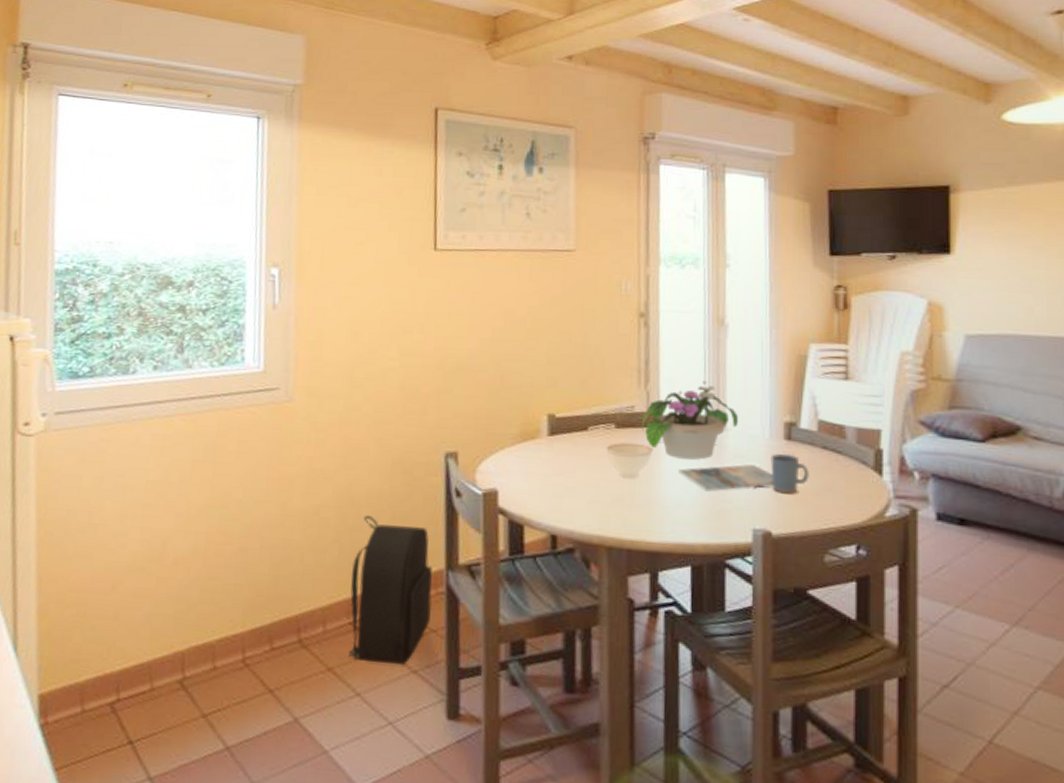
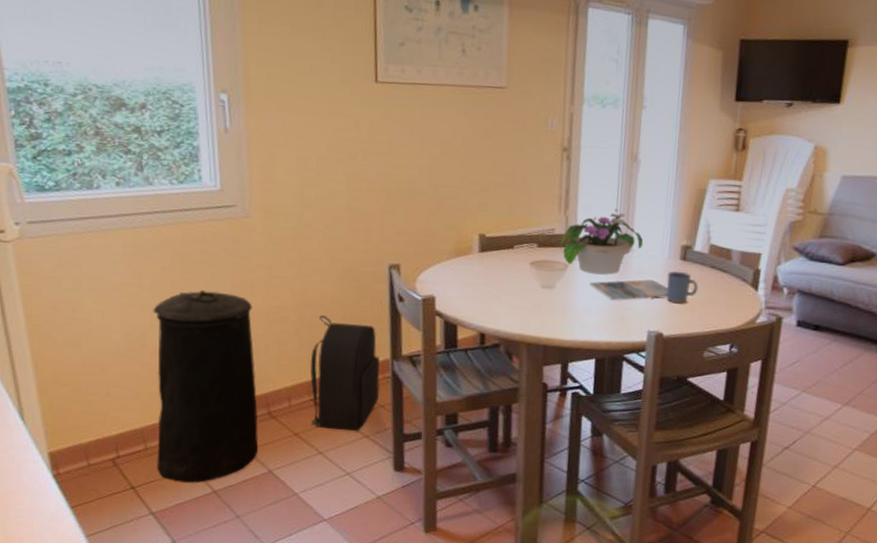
trash can: none [162,486,289,736] -> present [153,289,258,483]

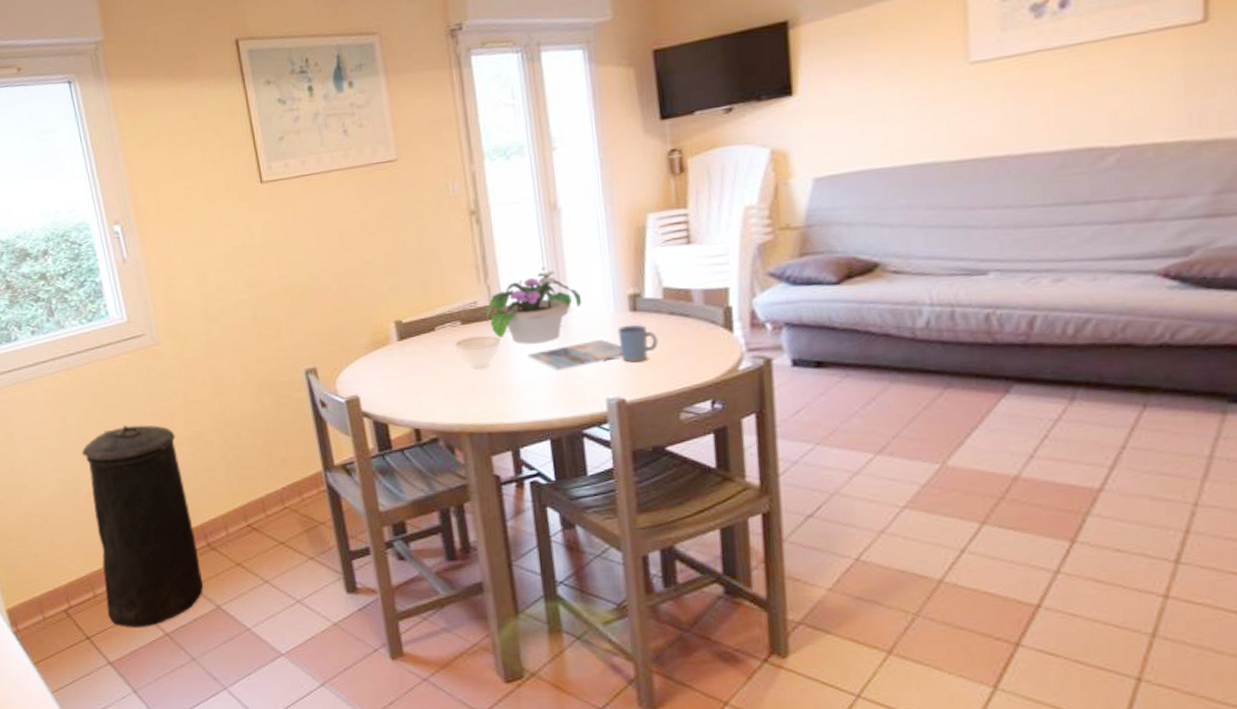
backpack: present [310,314,380,431] -> none [240,433,318,556]

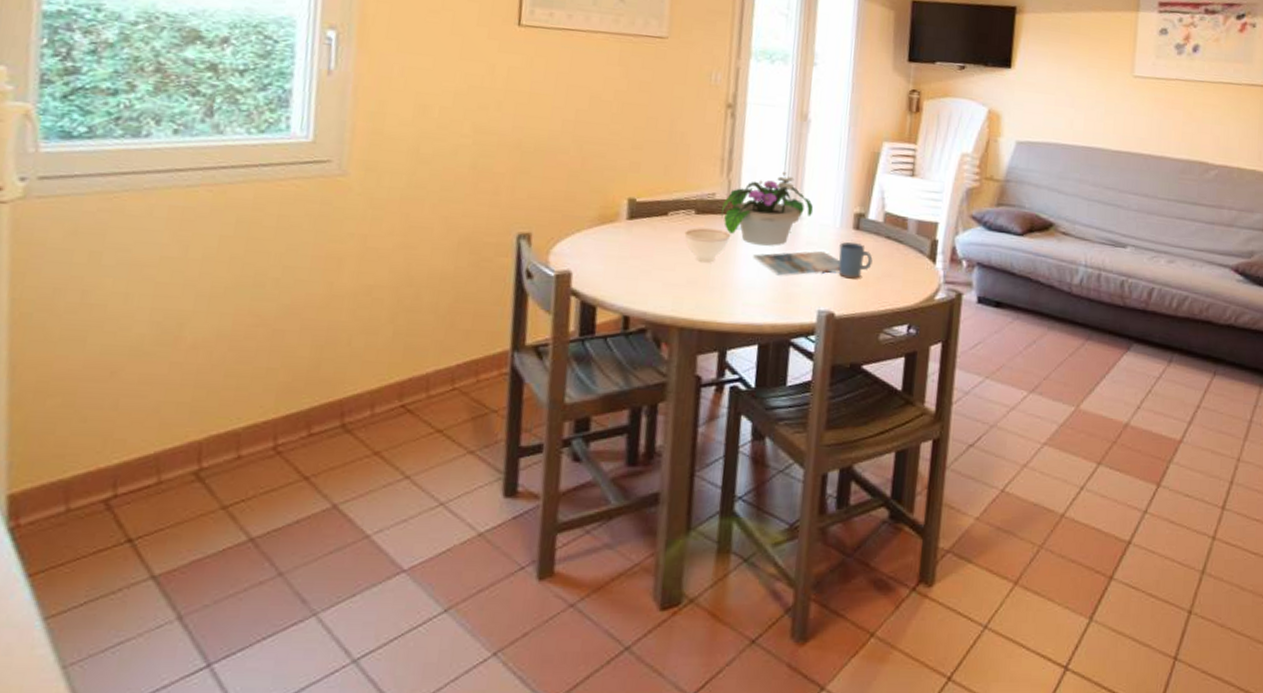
trash can: present [82,425,203,627] -> none [171,264,337,529]

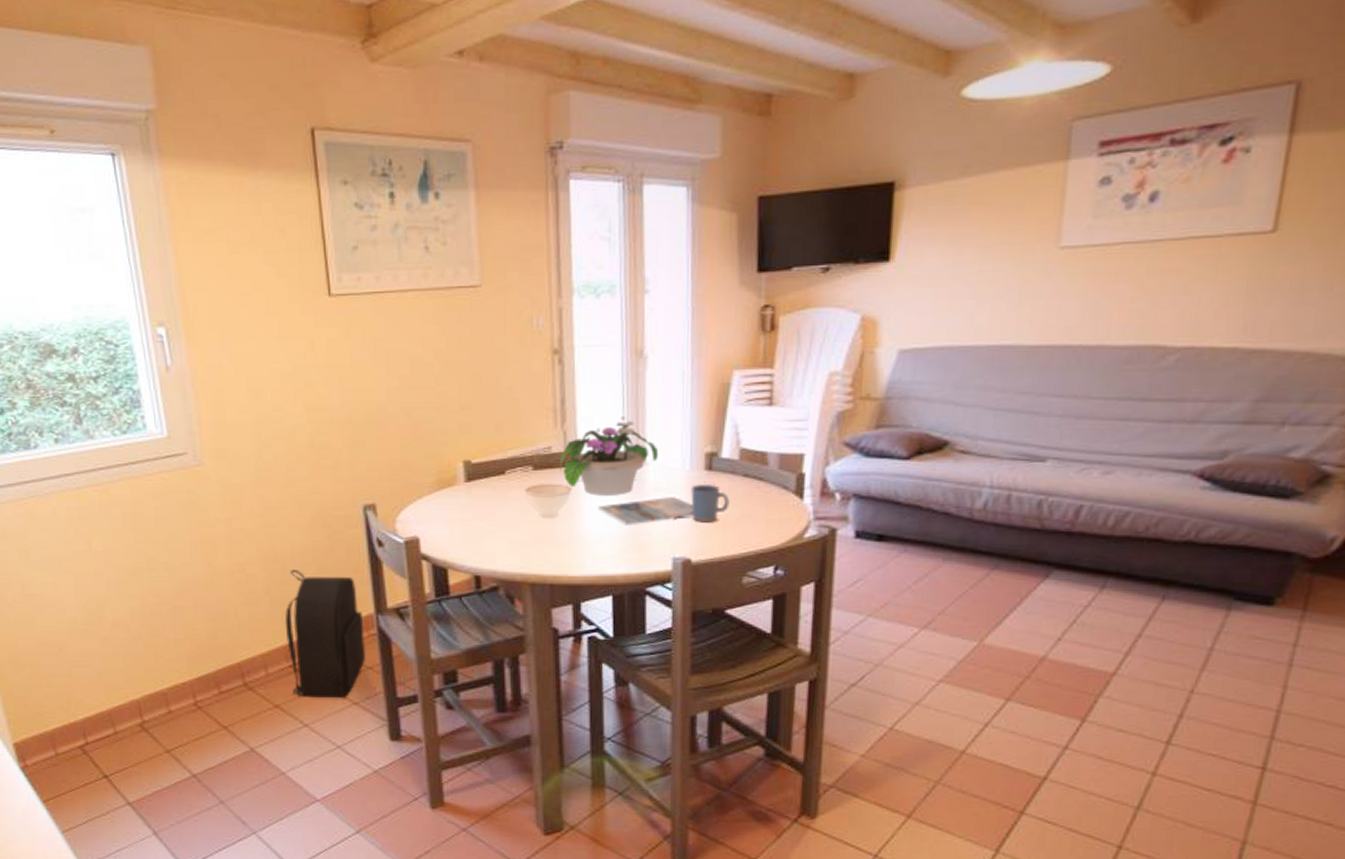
backpack: none [398,295,497,445] -> present [284,568,366,698]

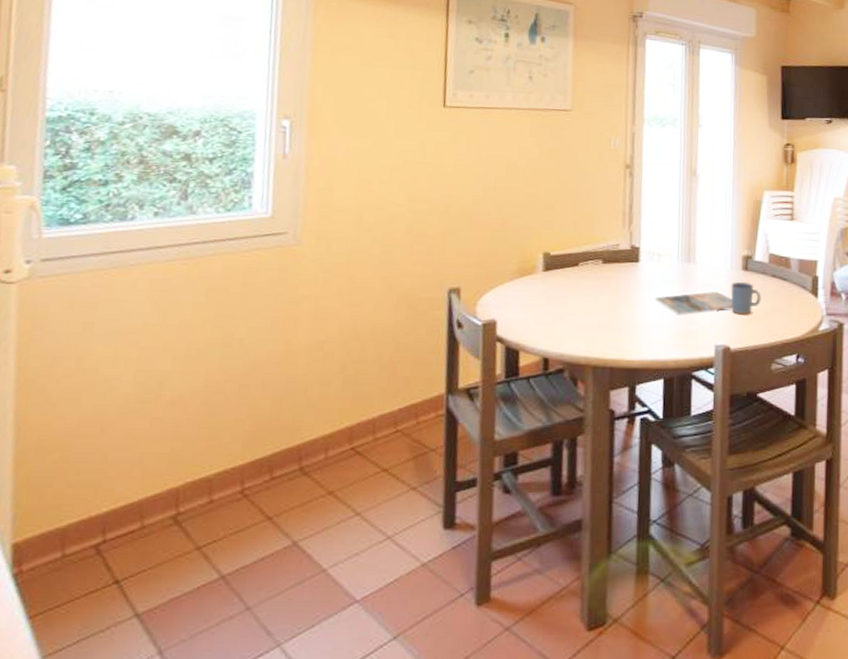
backpack: present [284,568,366,698] -> none [349,347,433,484]
bowl: present [524,482,572,518] -> none [594,275,635,307]
potted flower: present [559,417,659,496] -> none [624,222,706,289]

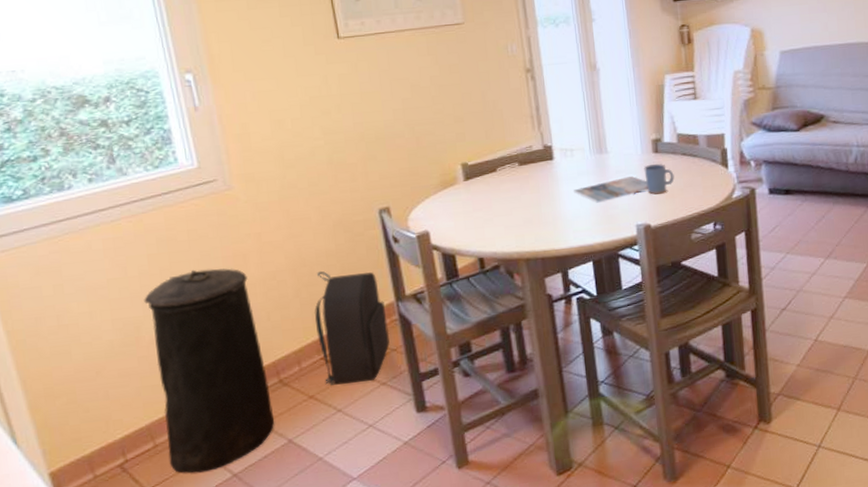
trash can: none [152,326,294,568] -> present [144,268,274,473]
backpack: none [349,347,433,484] -> present [314,271,390,386]

